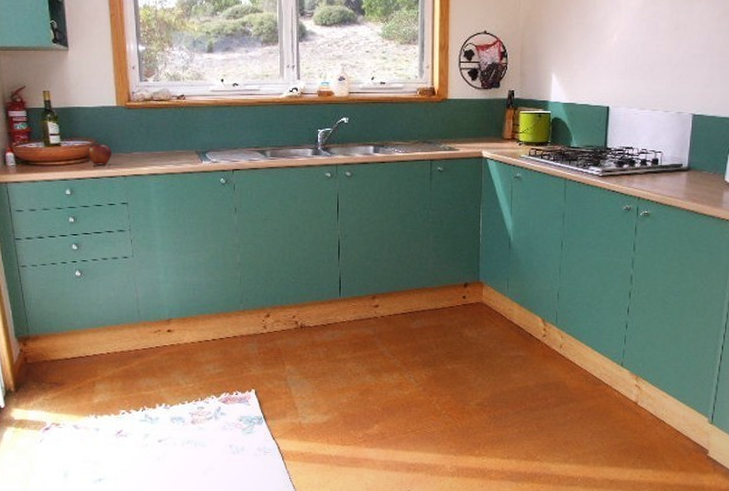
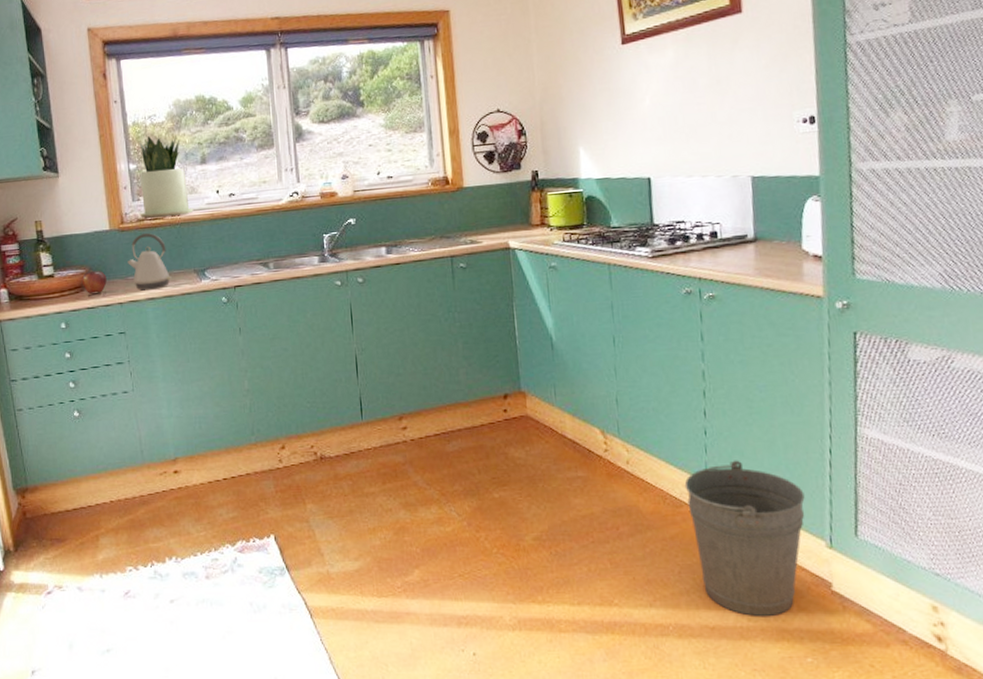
kettle: none [133,113,175,166] -> present [127,233,173,291]
planter: none [146,20,198,100] -> present [139,136,194,219]
bucket: none [604,350,698,474] -> present [684,460,805,616]

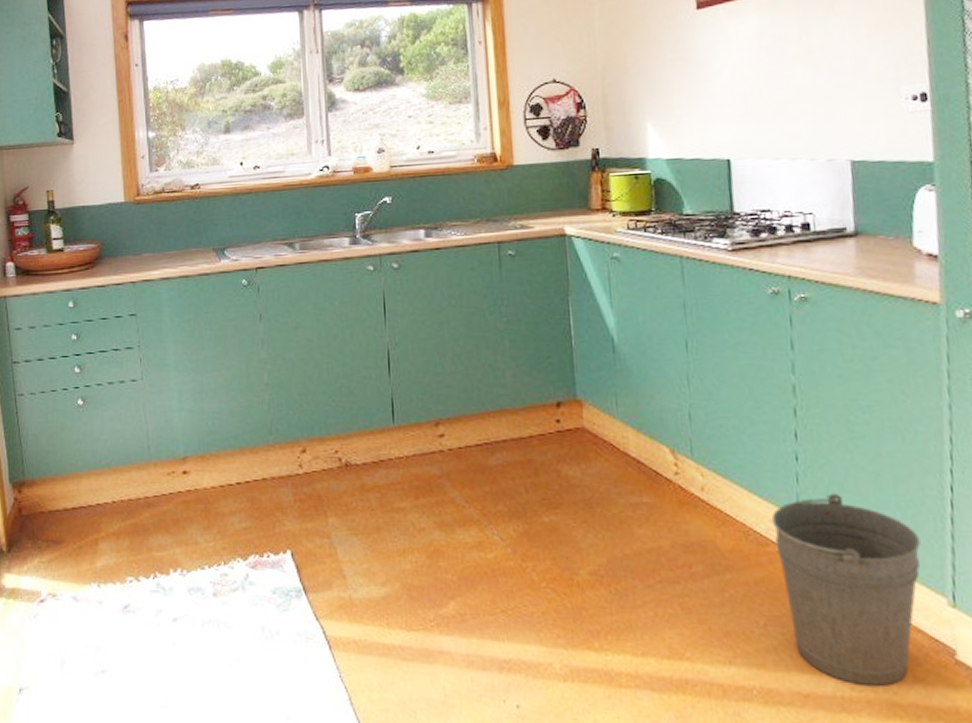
fruit: present [82,269,107,295] -> none [93,244,119,272]
kettle: present [127,233,173,291] -> none [142,207,190,269]
planter: present [139,136,194,219] -> none [157,102,215,192]

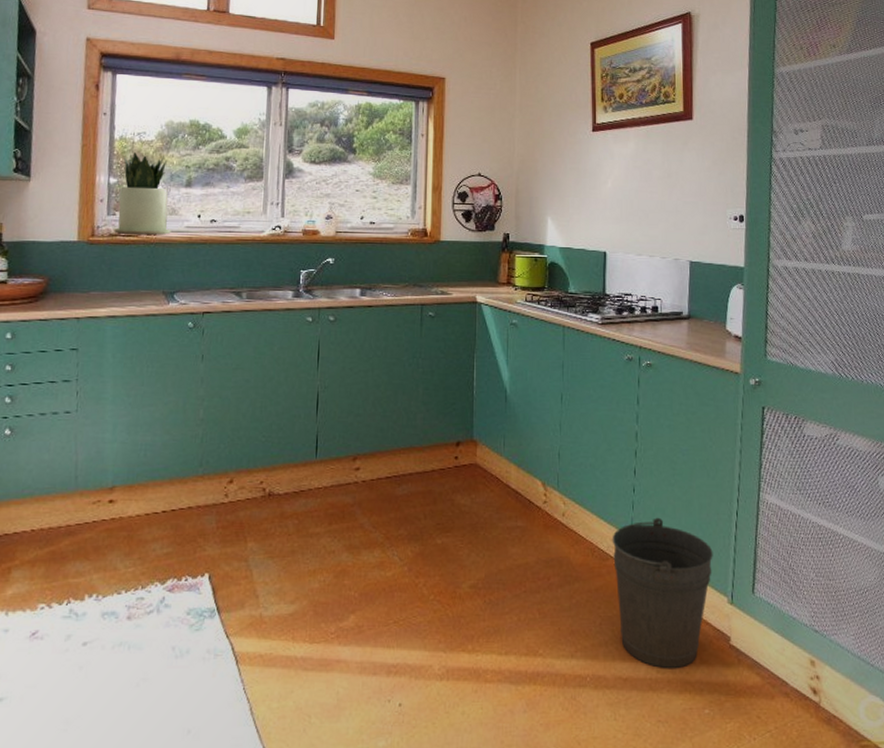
planter: none [157,102,215,192] -> present [113,152,171,236]

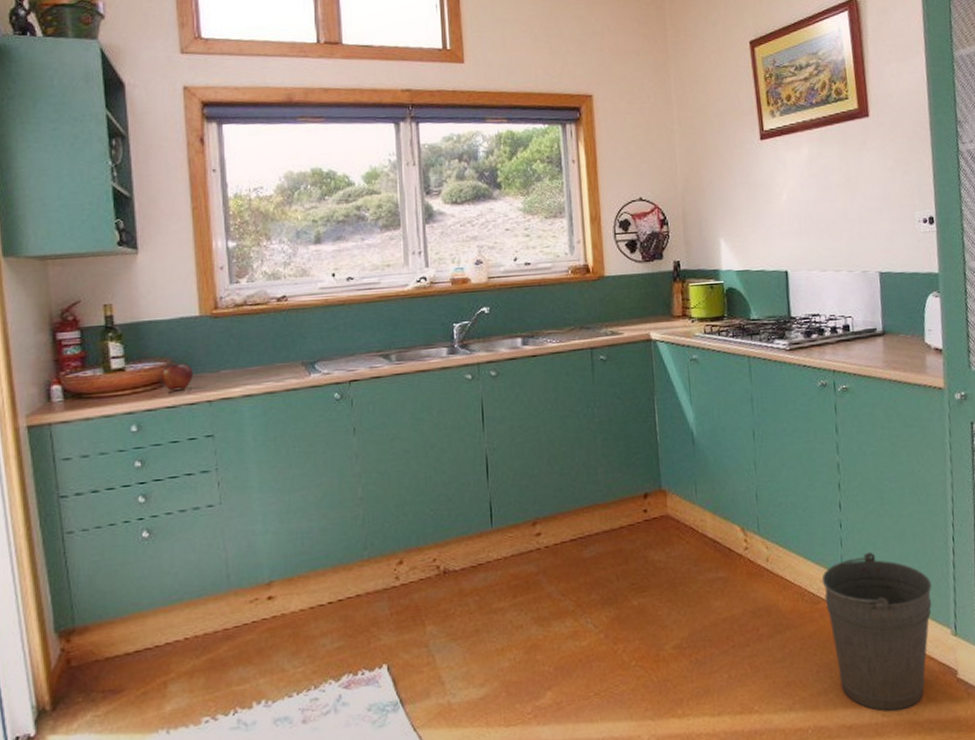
fruit: none [38,279,66,306] -> present [162,361,193,392]
planter: present [113,152,171,236] -> none [238,211,304,304]

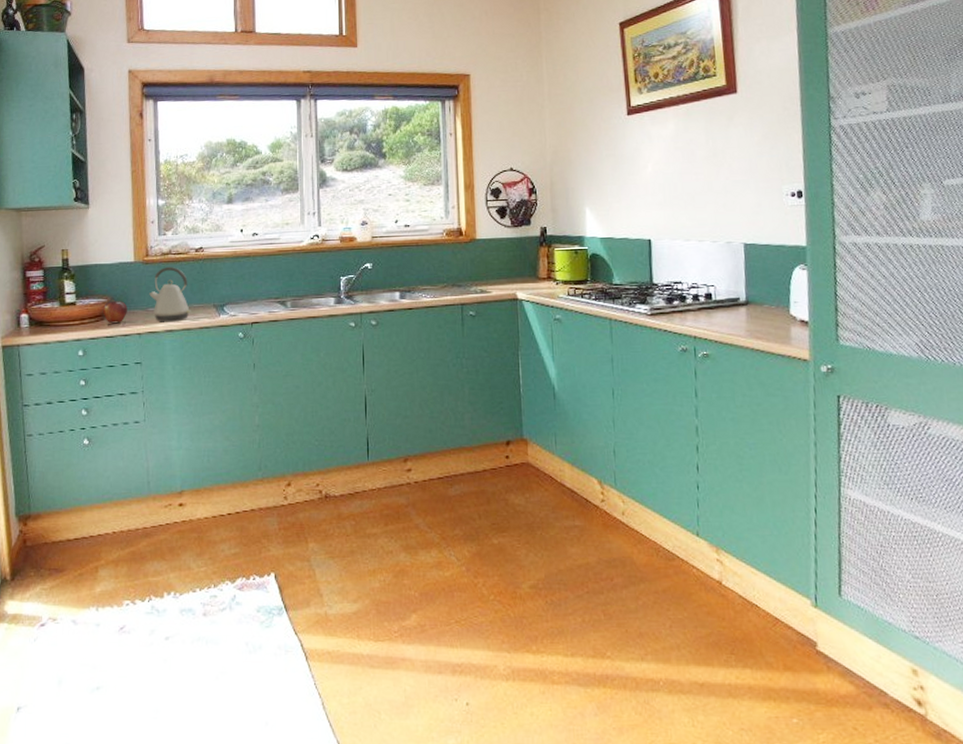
kettle: none [220,320,276,387] -> present [149,267,192,322]
bucket: present [821,552,932,711] -> none [677,515,792,674]

